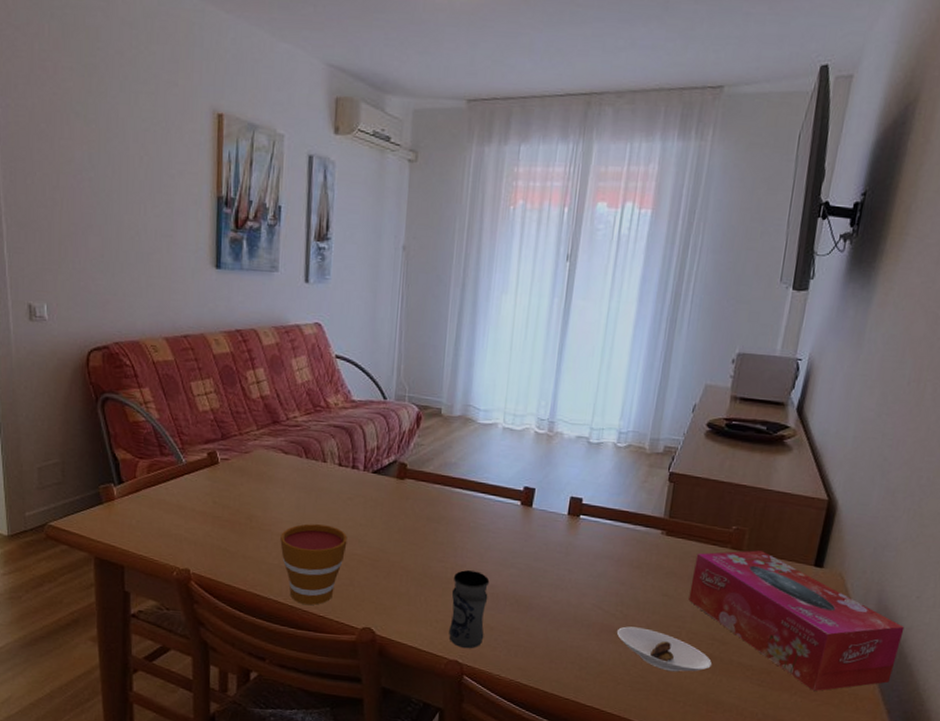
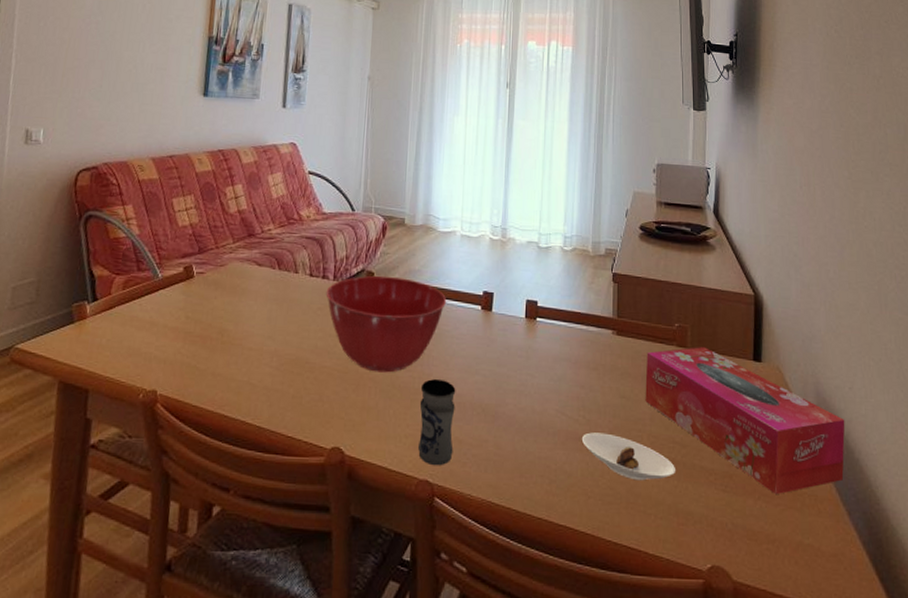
cup: present [280,523,348,605] -> none [250,336,317,424]
mixing bowl: none [356,467,484,563] -> present [326,276,447,373]

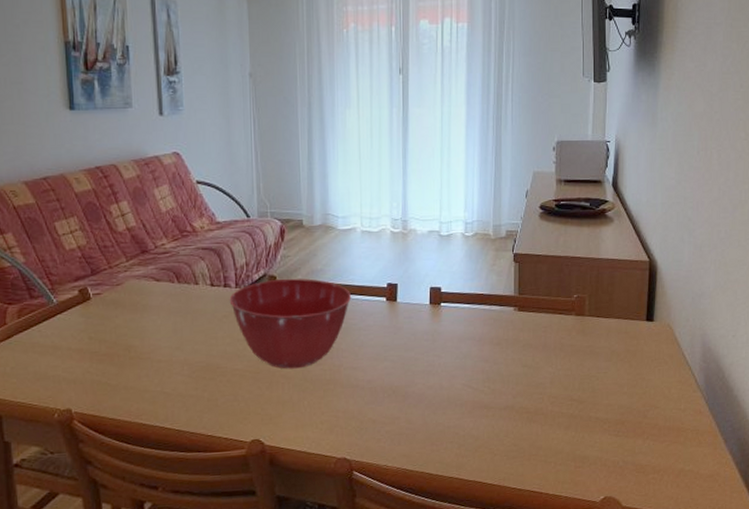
jar: present [418,379,456,466] -> none [332,369,368,445]
saucer: present [581,432,677,481] -> none [487,399,574,436]
tissue box: present [645,347,845,495] -> none [546,313,727,434]

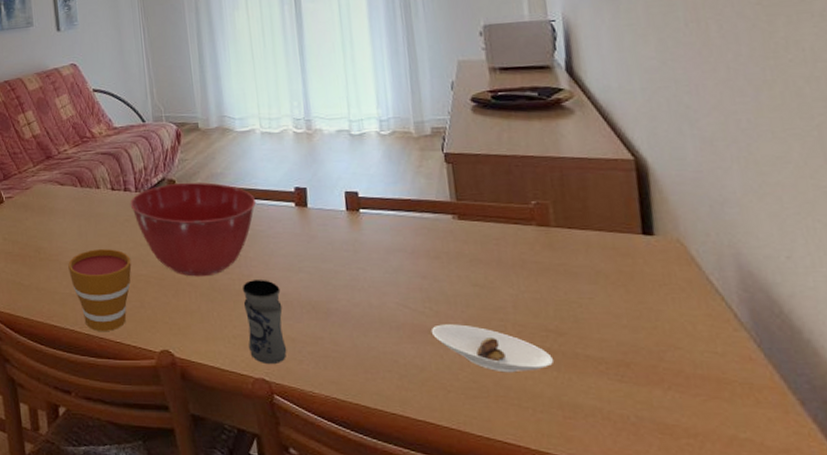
cup: none [161,345,227,426] -> present [68,249,132,331]
jar: none [332,369,368,445] -> present [243,280,287,365]
saucer: none [487,399,574,436] -> present [431,324,554,373]

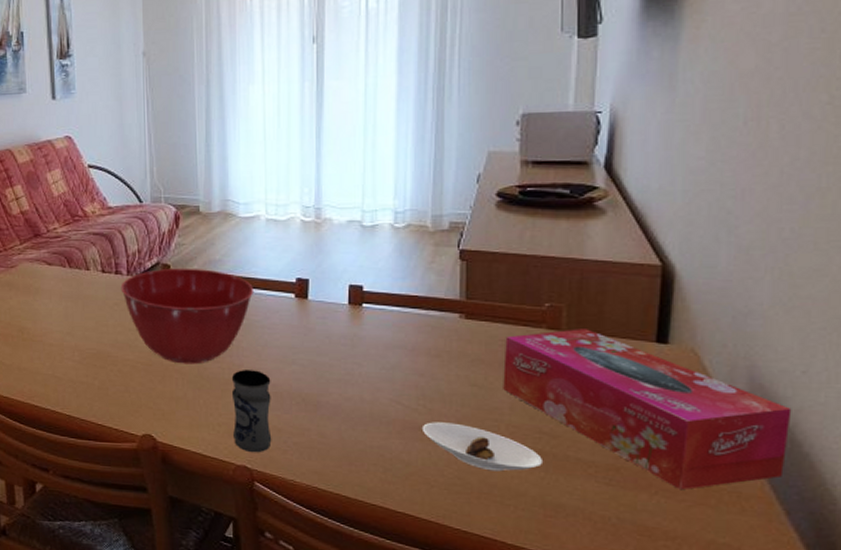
cup: present [68,249,132,331] -> none [52,332,118,413]
tissue box: none [498,224,790,384] -> present [503,329,792,491]

